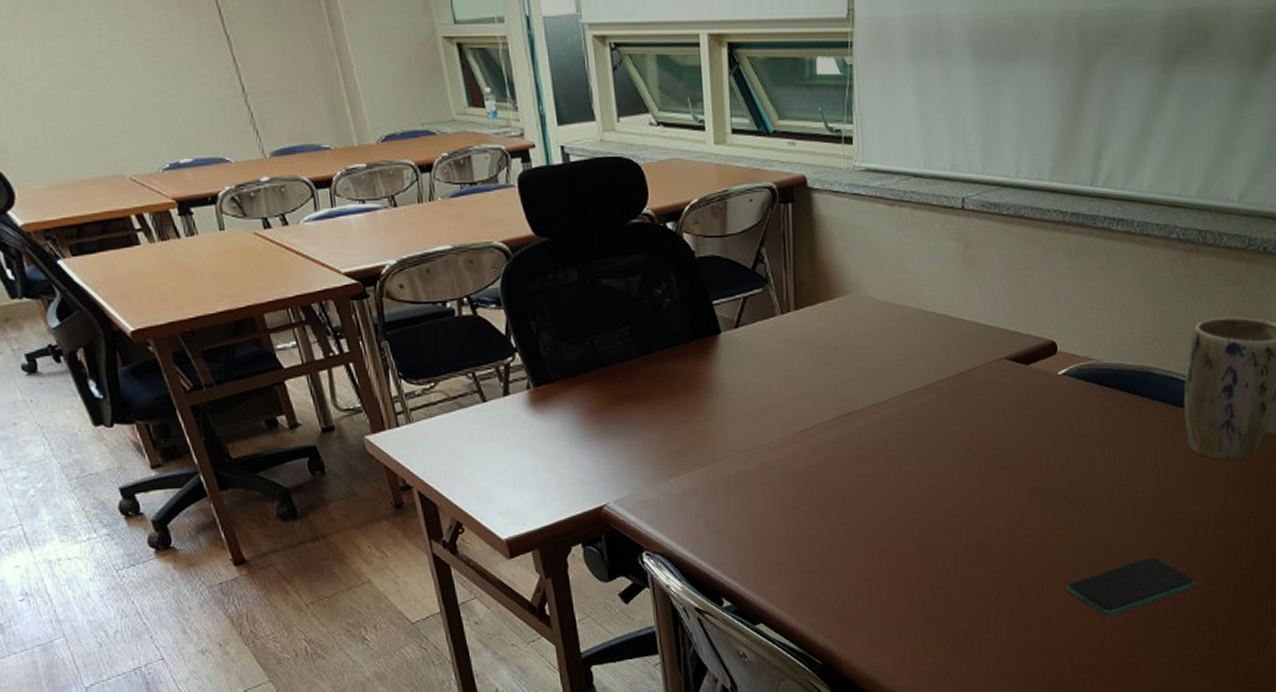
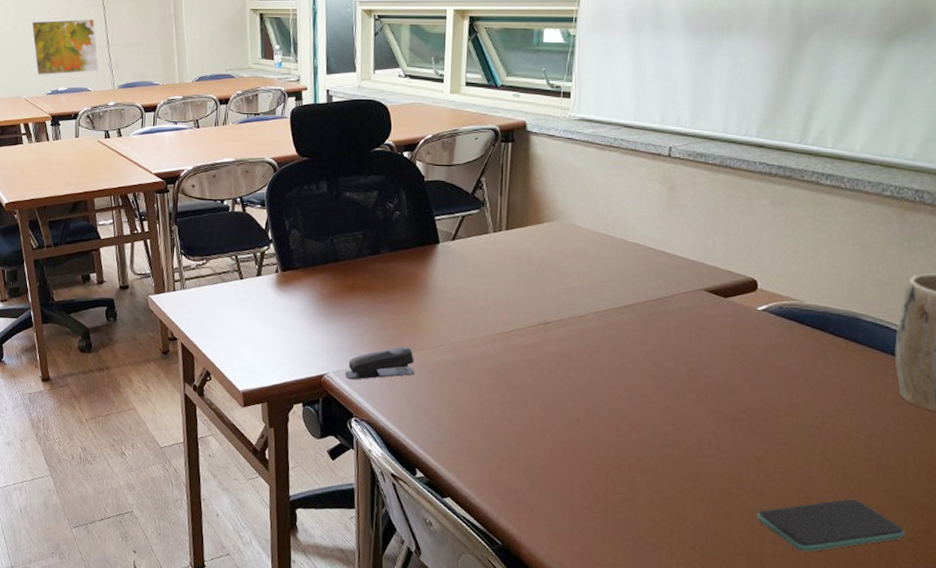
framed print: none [116,55,236,142] -> present [31,19,99,75]
stapler: none [627,459,709,508] -> present [344,346,415,380]

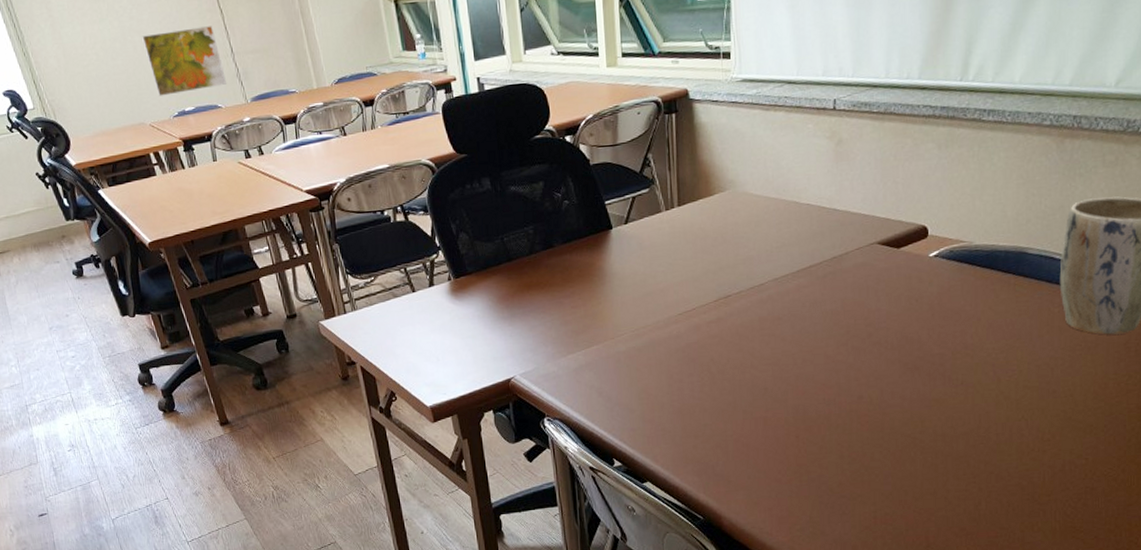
stapler: present [344,346,415,380] -> none [531,338,602,380]
smartphone: present [756,499,905,553] -> none [939,427,1075,483]

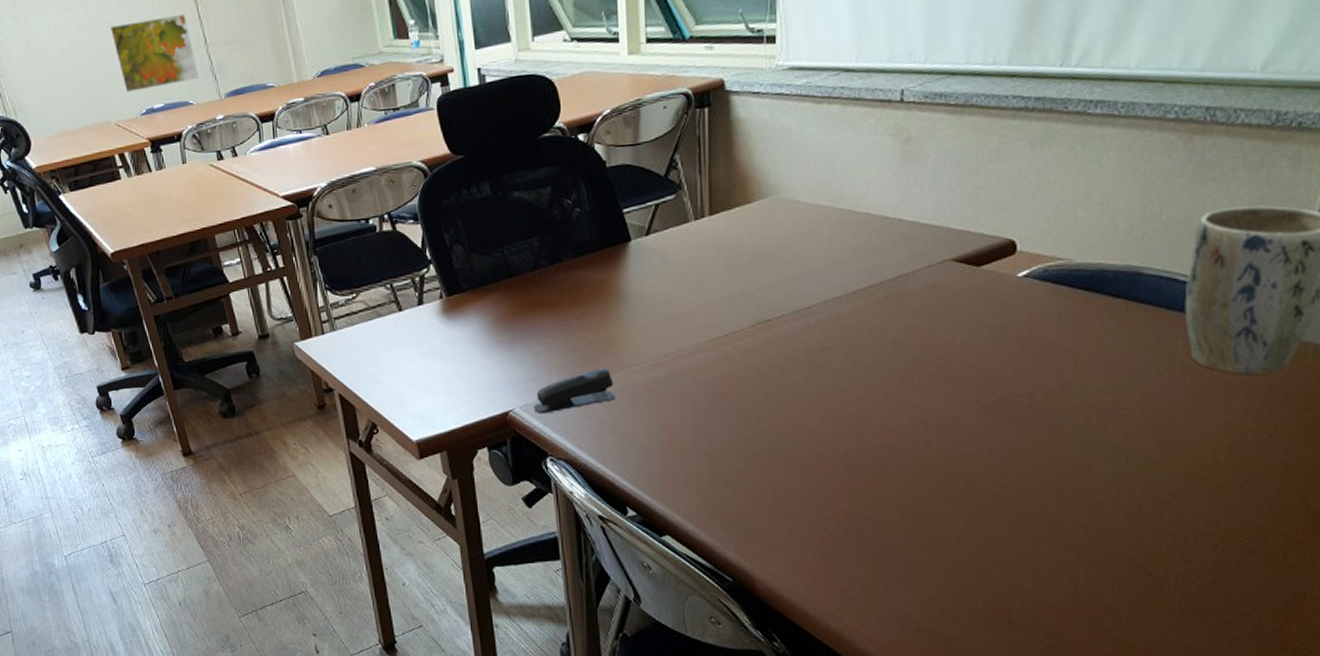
stapler: none [531,338,602,380] -> present [533,367,615,414]

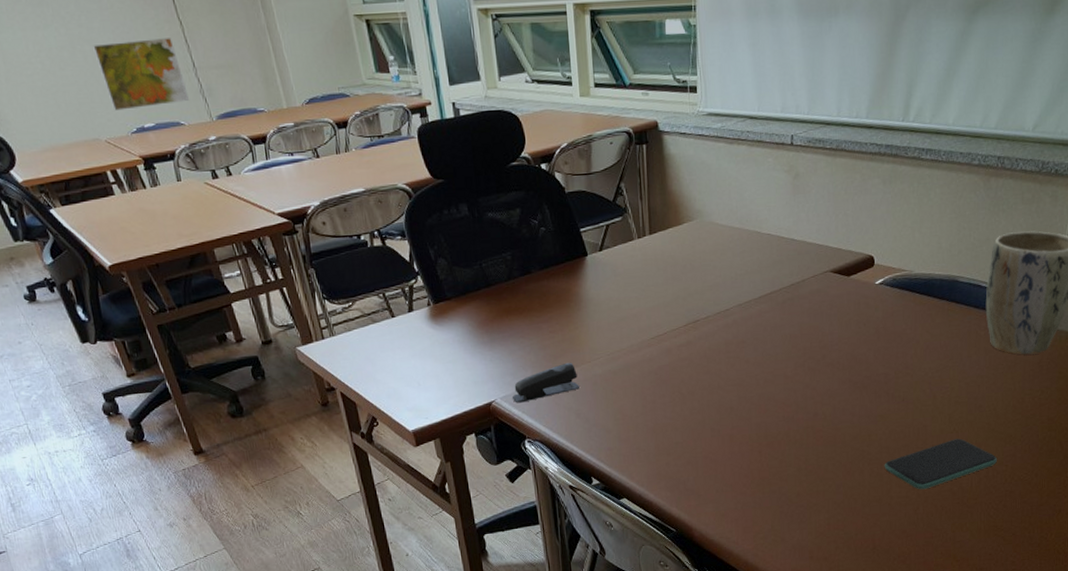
smartphone: none [1026,485,1201,551] -> present [884,438,997,490]

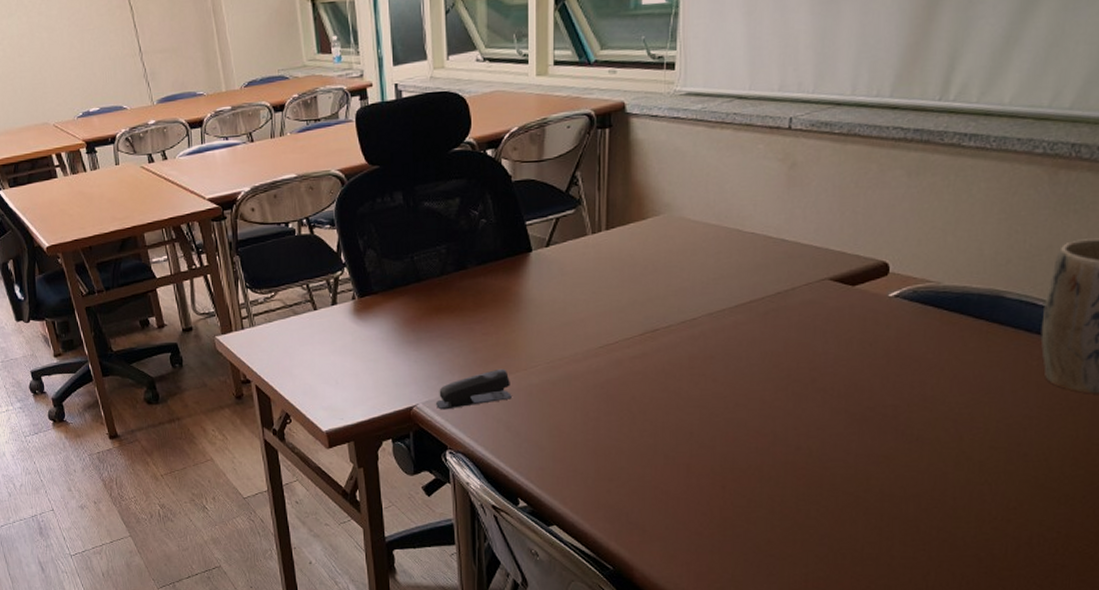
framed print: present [93,38,189,111] -> none [50,23,133,96]
smartphone: present [884,438,997,490] -> none [885,493,1045,552]

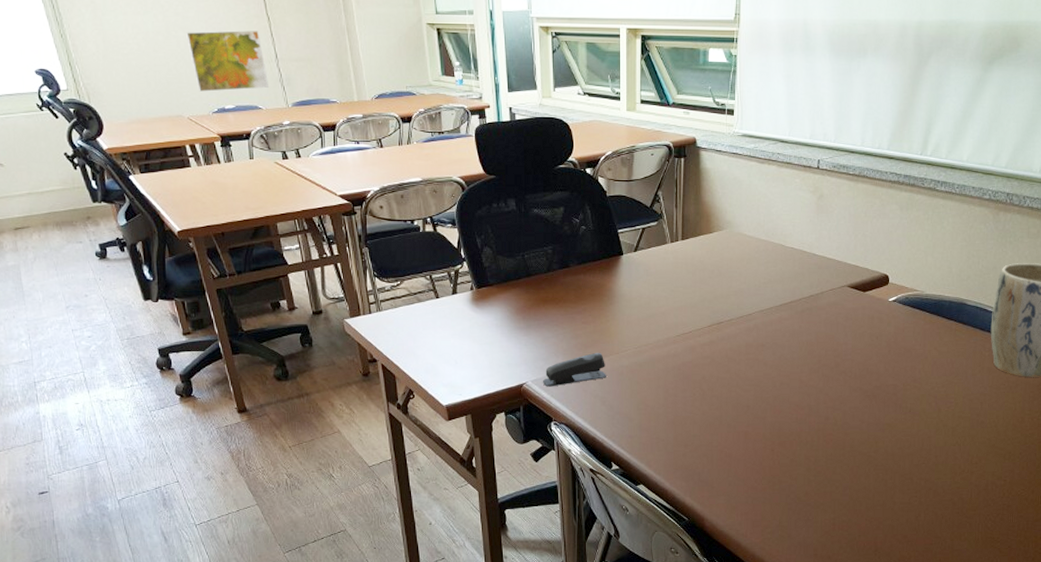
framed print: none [50,23,133,96] -> present [186,30,268,92]

